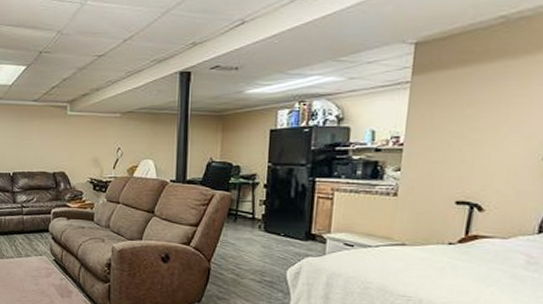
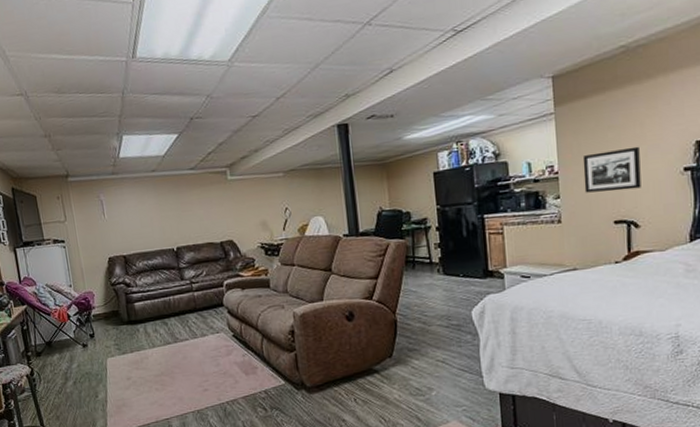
picture frame: none [429,126,500,171] -> present [582,146,641,193]

